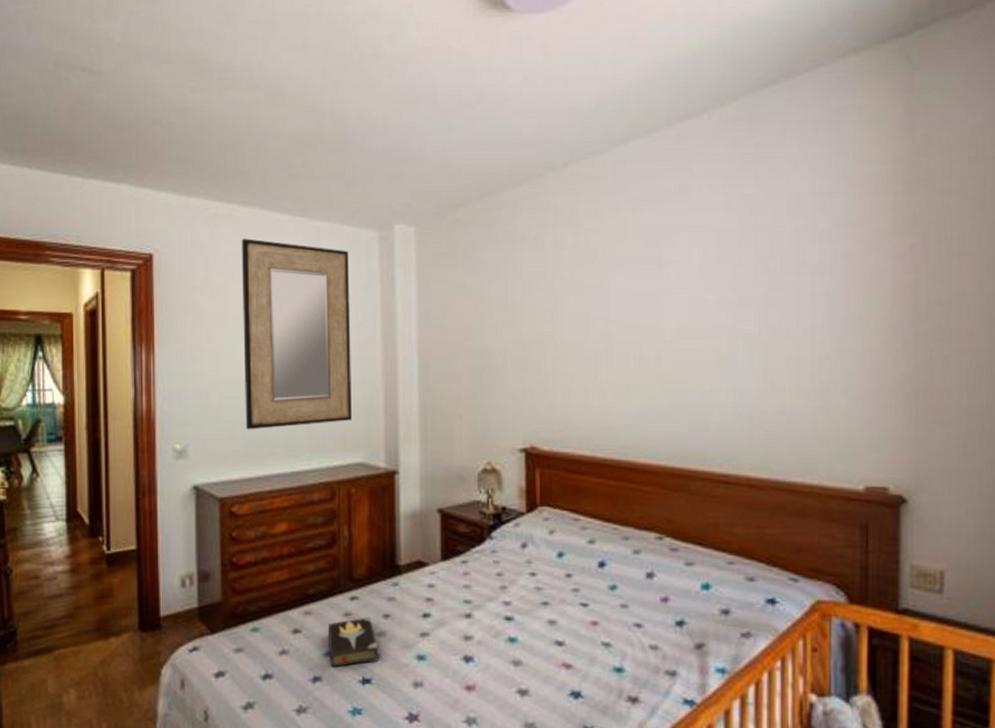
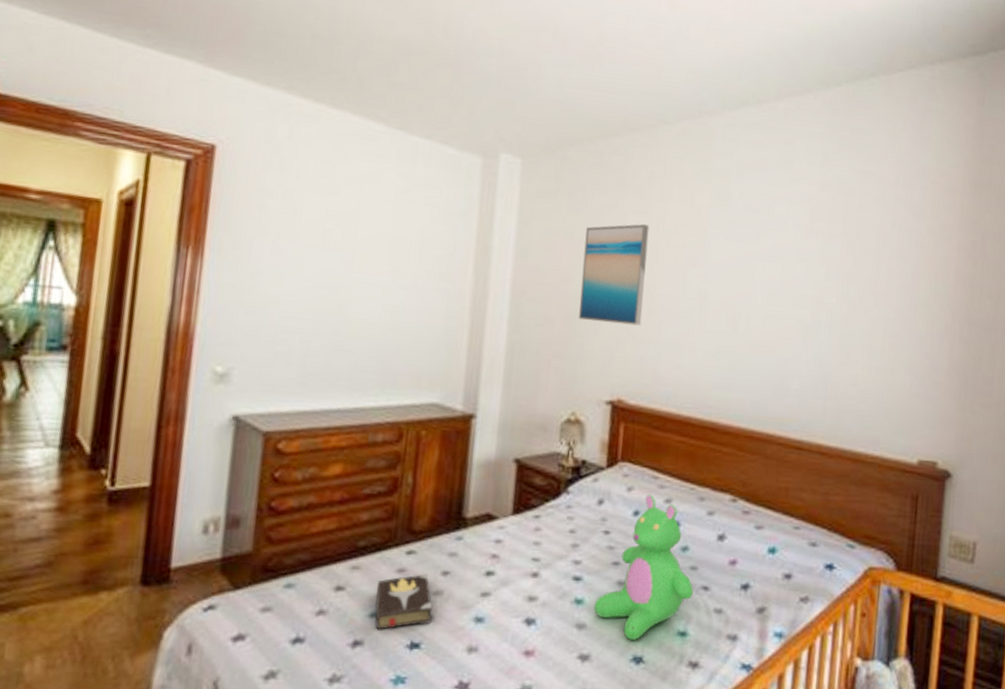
home mirror: present [241,238,353,430] -> none [306,143,447,357]
wall art: none [483,274,547,374] -> present [579,224,650,326]
teddy bear: none [527,536,626,676] -> present [593,494,694,640]

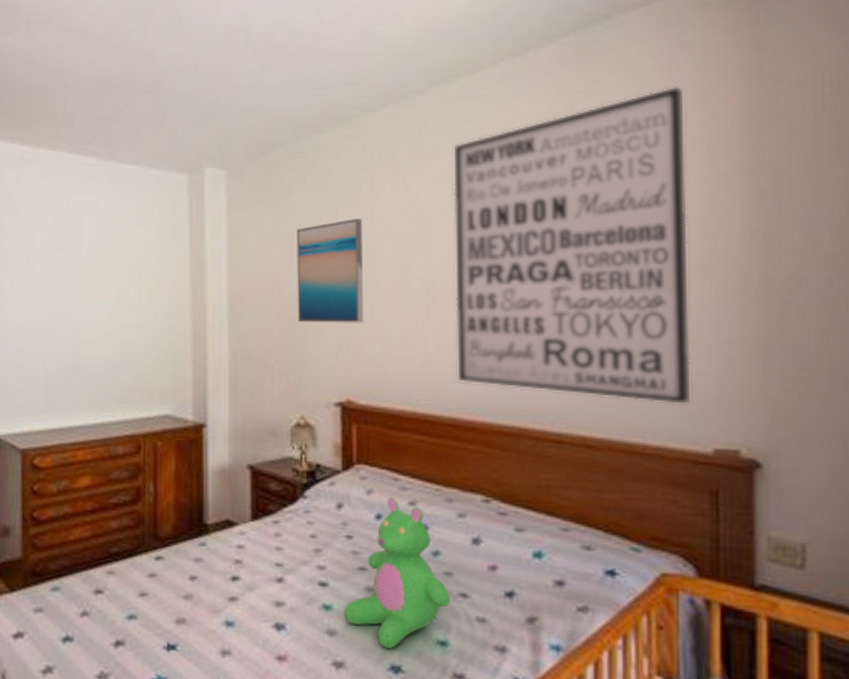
hardback book: present [374,573,433,630] -> none [131,578,184,632]
wall art: none [721,145,924,421] -> present [454,86,691,405]

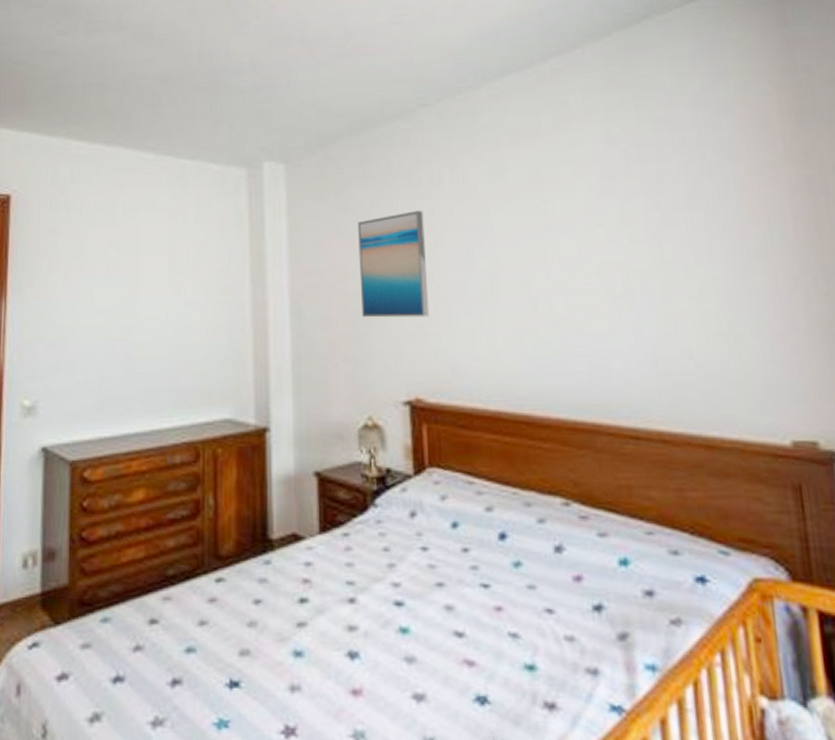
teddy bear: present [343,496,450,649] -> none [421,502,536,676]
wall art: present [454,86,691,405] -> none [510,80,763,396]

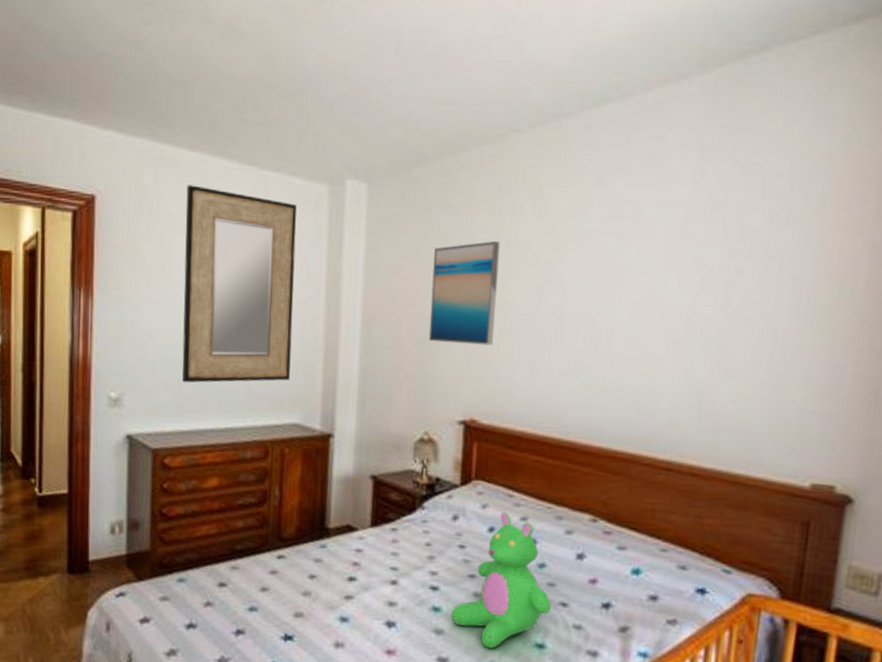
home mirror: none [102,178,219,383] -> present [182,185,297,383]
teddy bear: none [421,502,536,676] -> present [451,511,551,649]

